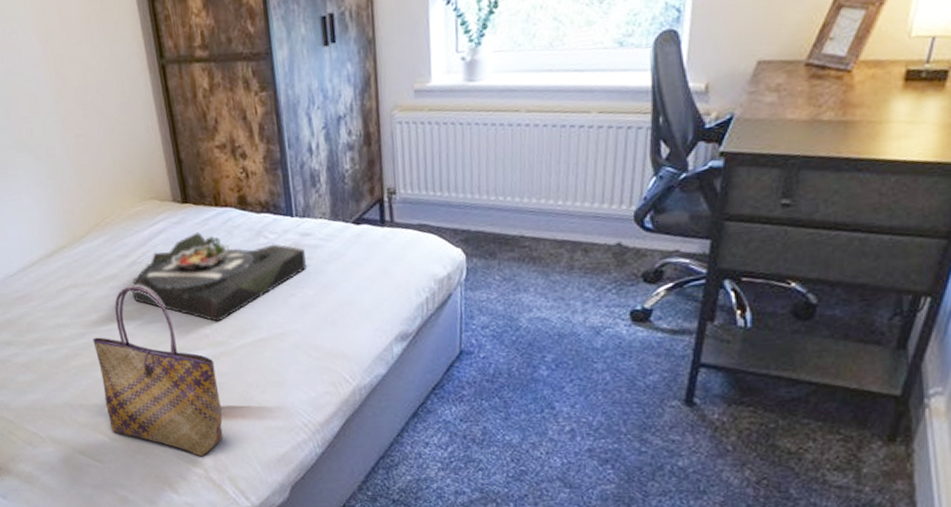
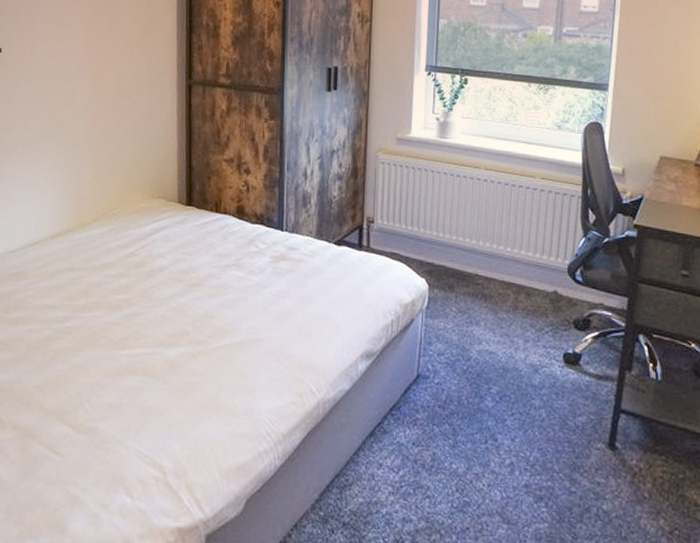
tote bag: present [93,284,223,457] -> none [76,275,191,459]
serving tray: present [131,232,306,322] -> none [124,234,289,321]

